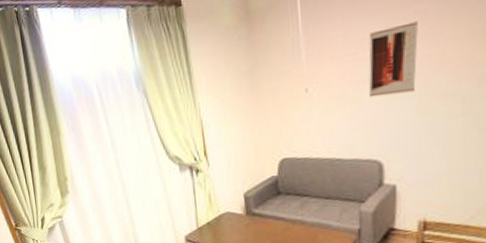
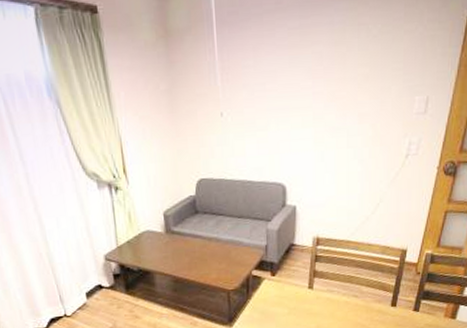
wall art: present [368,21,418,98] -> none [274,60,315,126]

